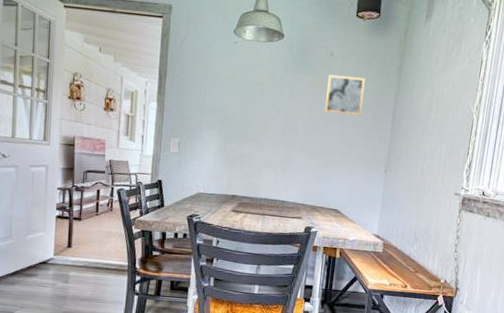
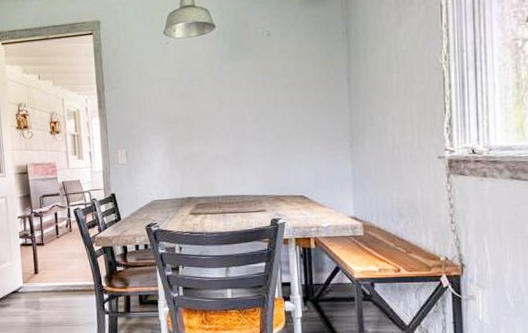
wall art: present [325,75,365,116] -> none [269,51,312,95]

